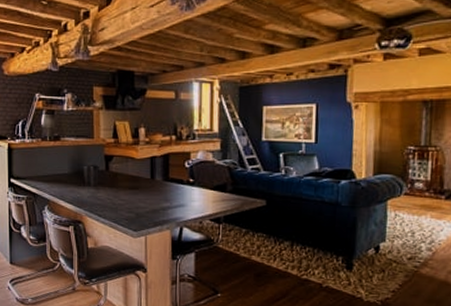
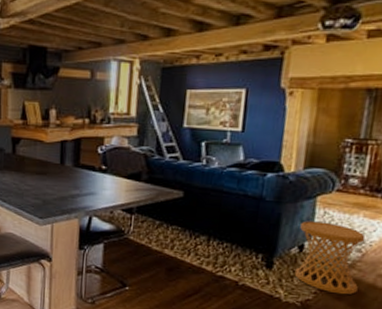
side table: none [373,223,434,292] -> present [294,221,366,295]

